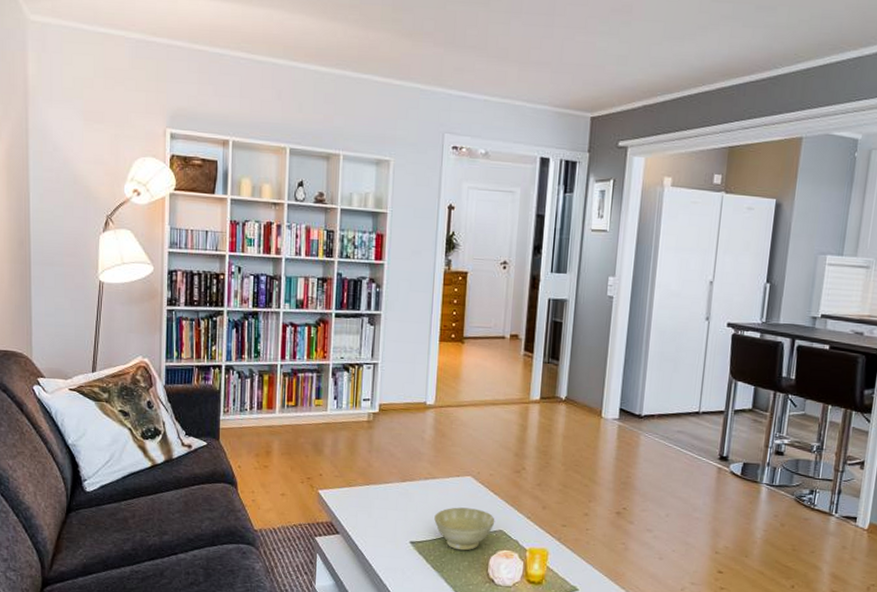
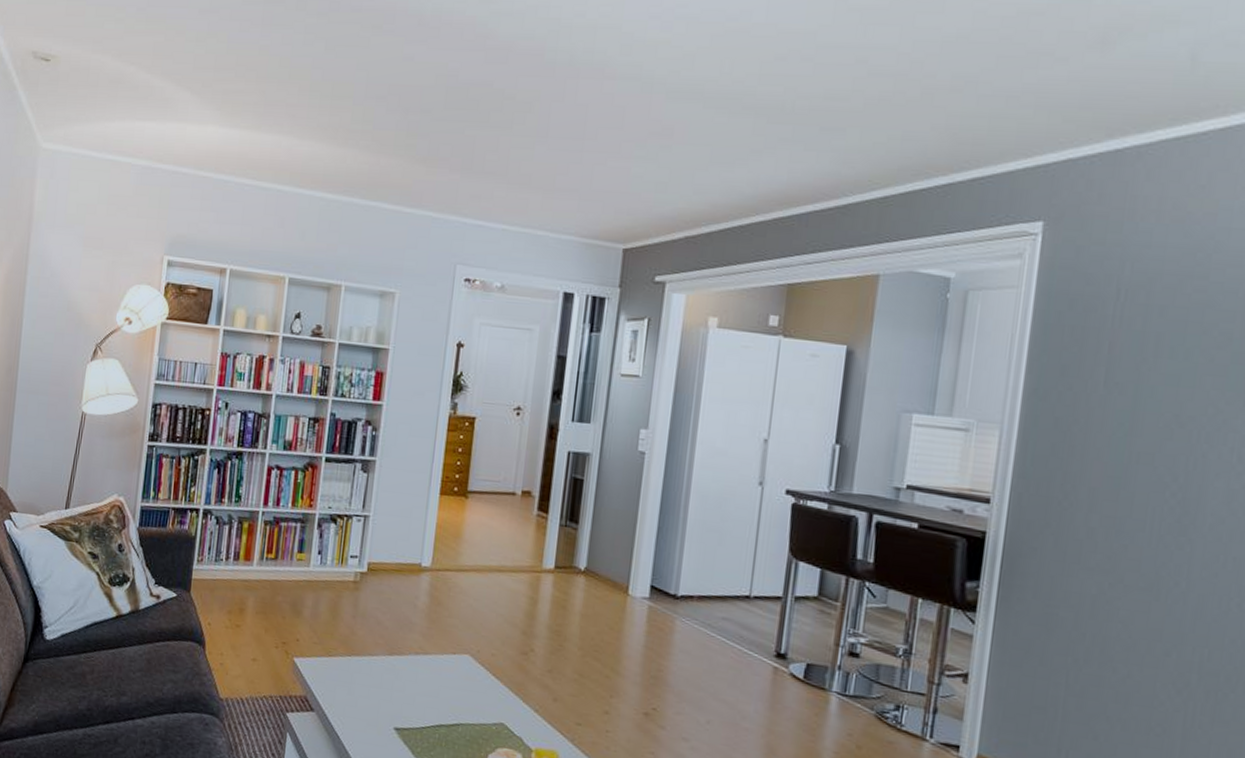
bowl: present [434,507,495,551] -> none [424,690,496,745]

